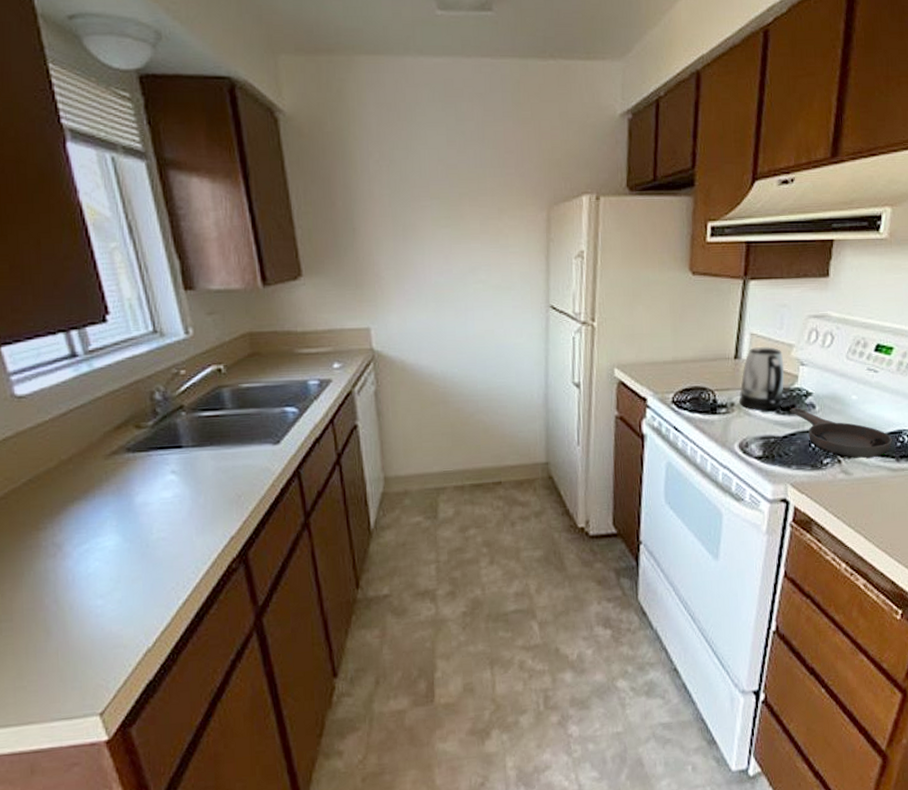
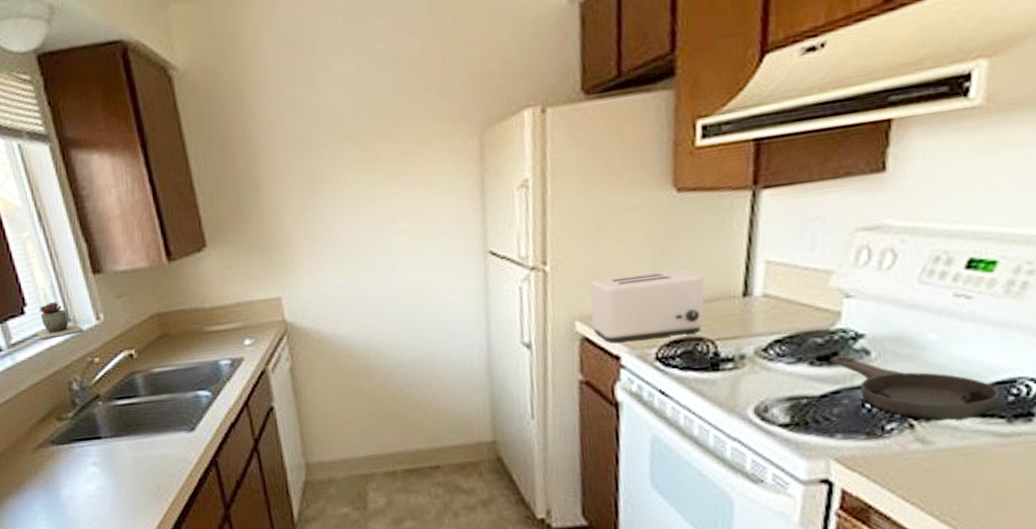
succulent plant: none [118,312,170,349] -> present [36,301,83,340]
toaster: none [626,333,709,387] -> present [590,268,705,343]
kettle: present [739,346,785,411] -> none [752,275,821,363]

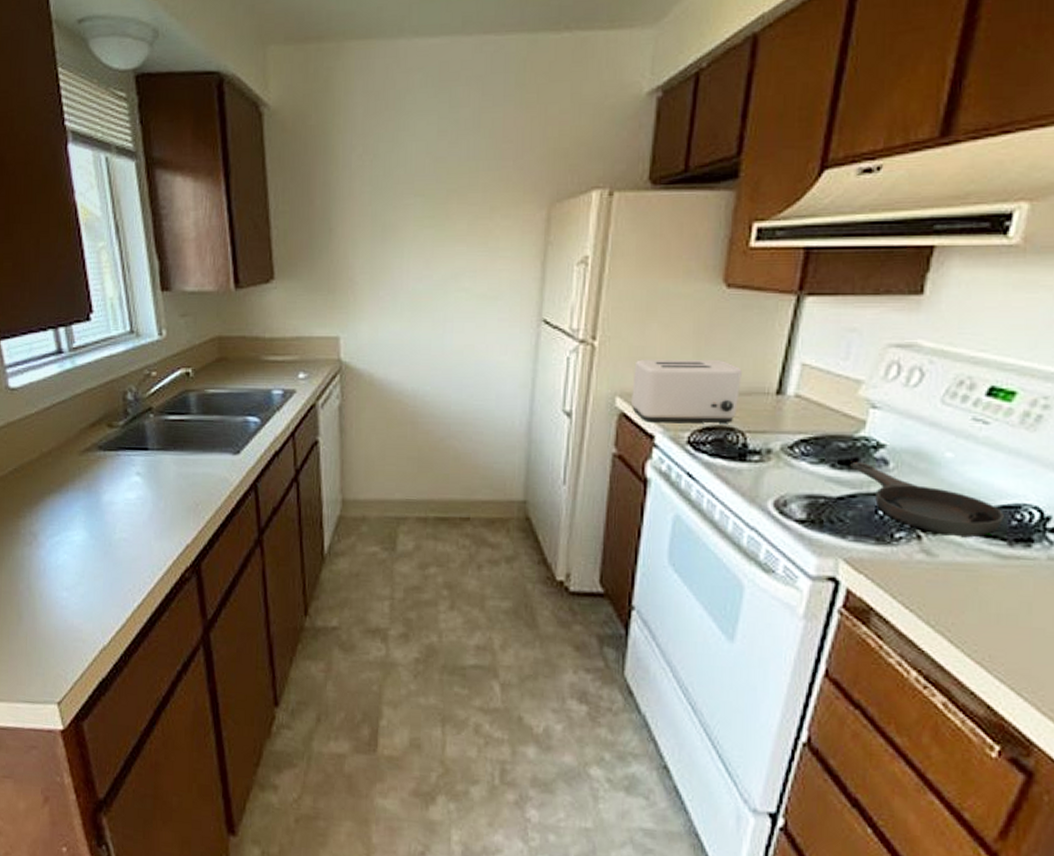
succulent plant: present [36,301,83,340] -> none [99,312,145,348]

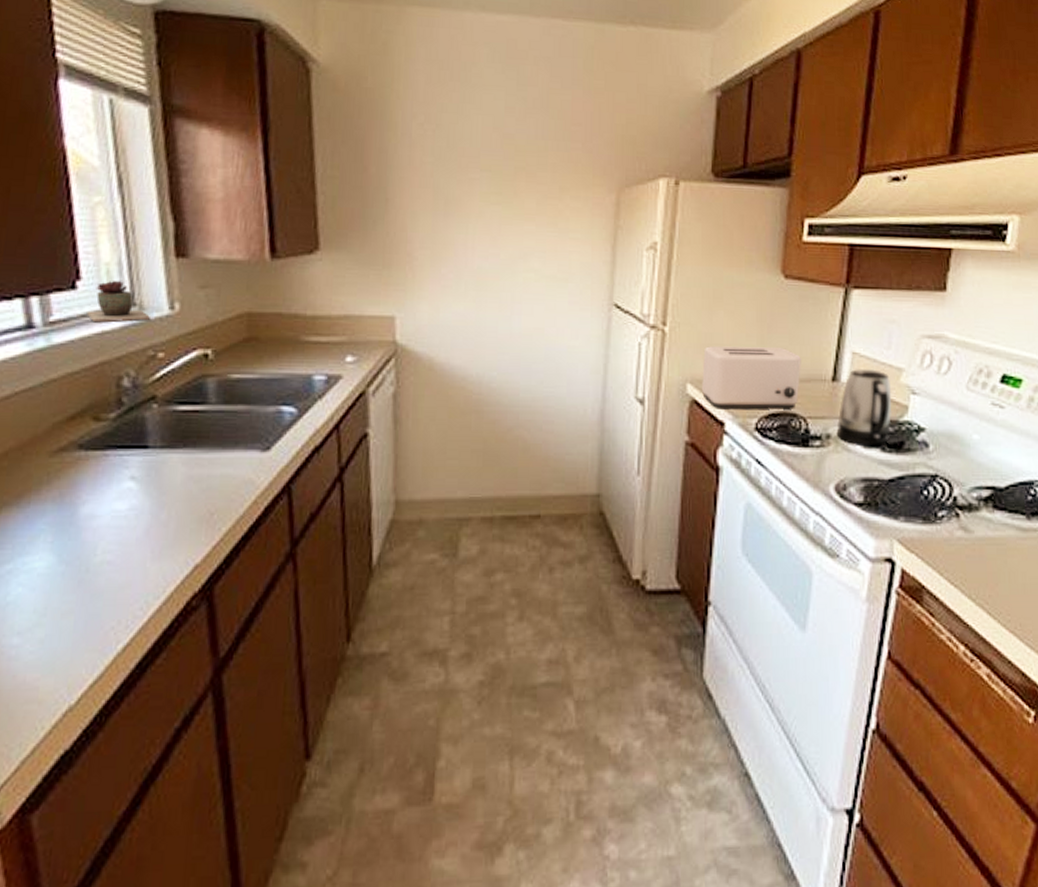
succulent plant: none [99,312,145,348] -> present [87,280,150,323]
kettle: none [778,380,847,463] -> present [836,368,892,447]
frying pan: present [850,462,1006,537] -> none [898,446,1023,512]

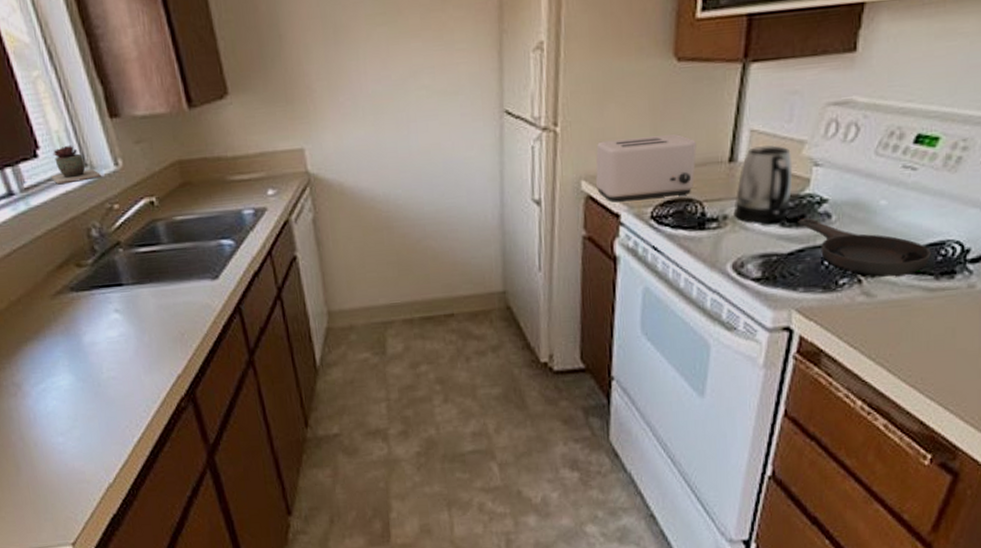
frying pan: none [898,446,1023,512] -> present [798,218,932,277]

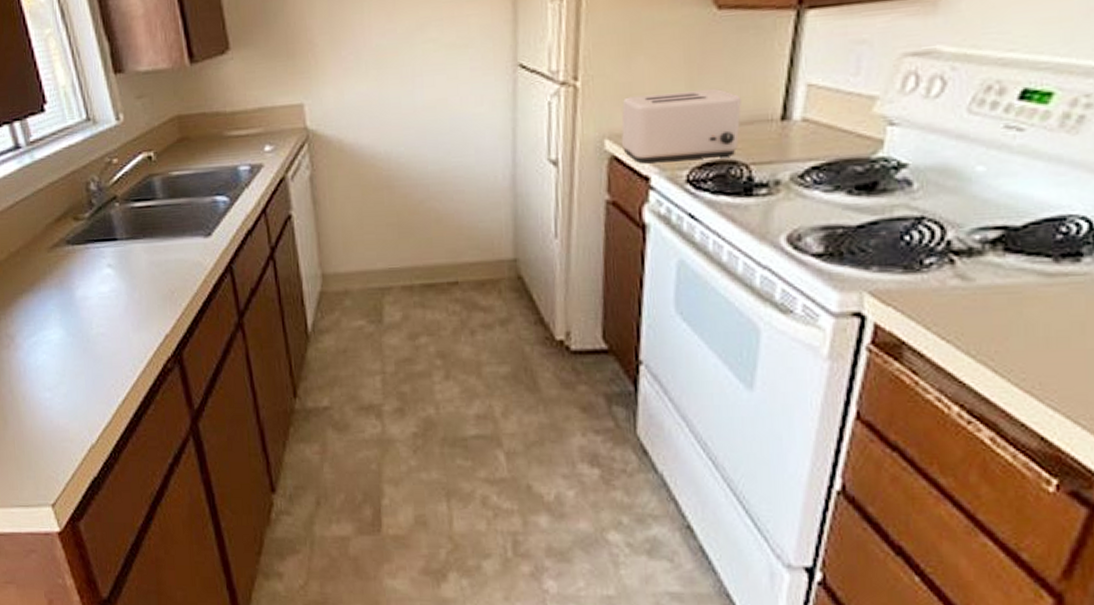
succulent plant: present [51,144,101,185] -> none [55,99,102,139]
kettle: present [733,144,793,224] -> none [787,100,862,191]
frying pan: present [798,218,932,277] -> none [869,186,1049,257]

